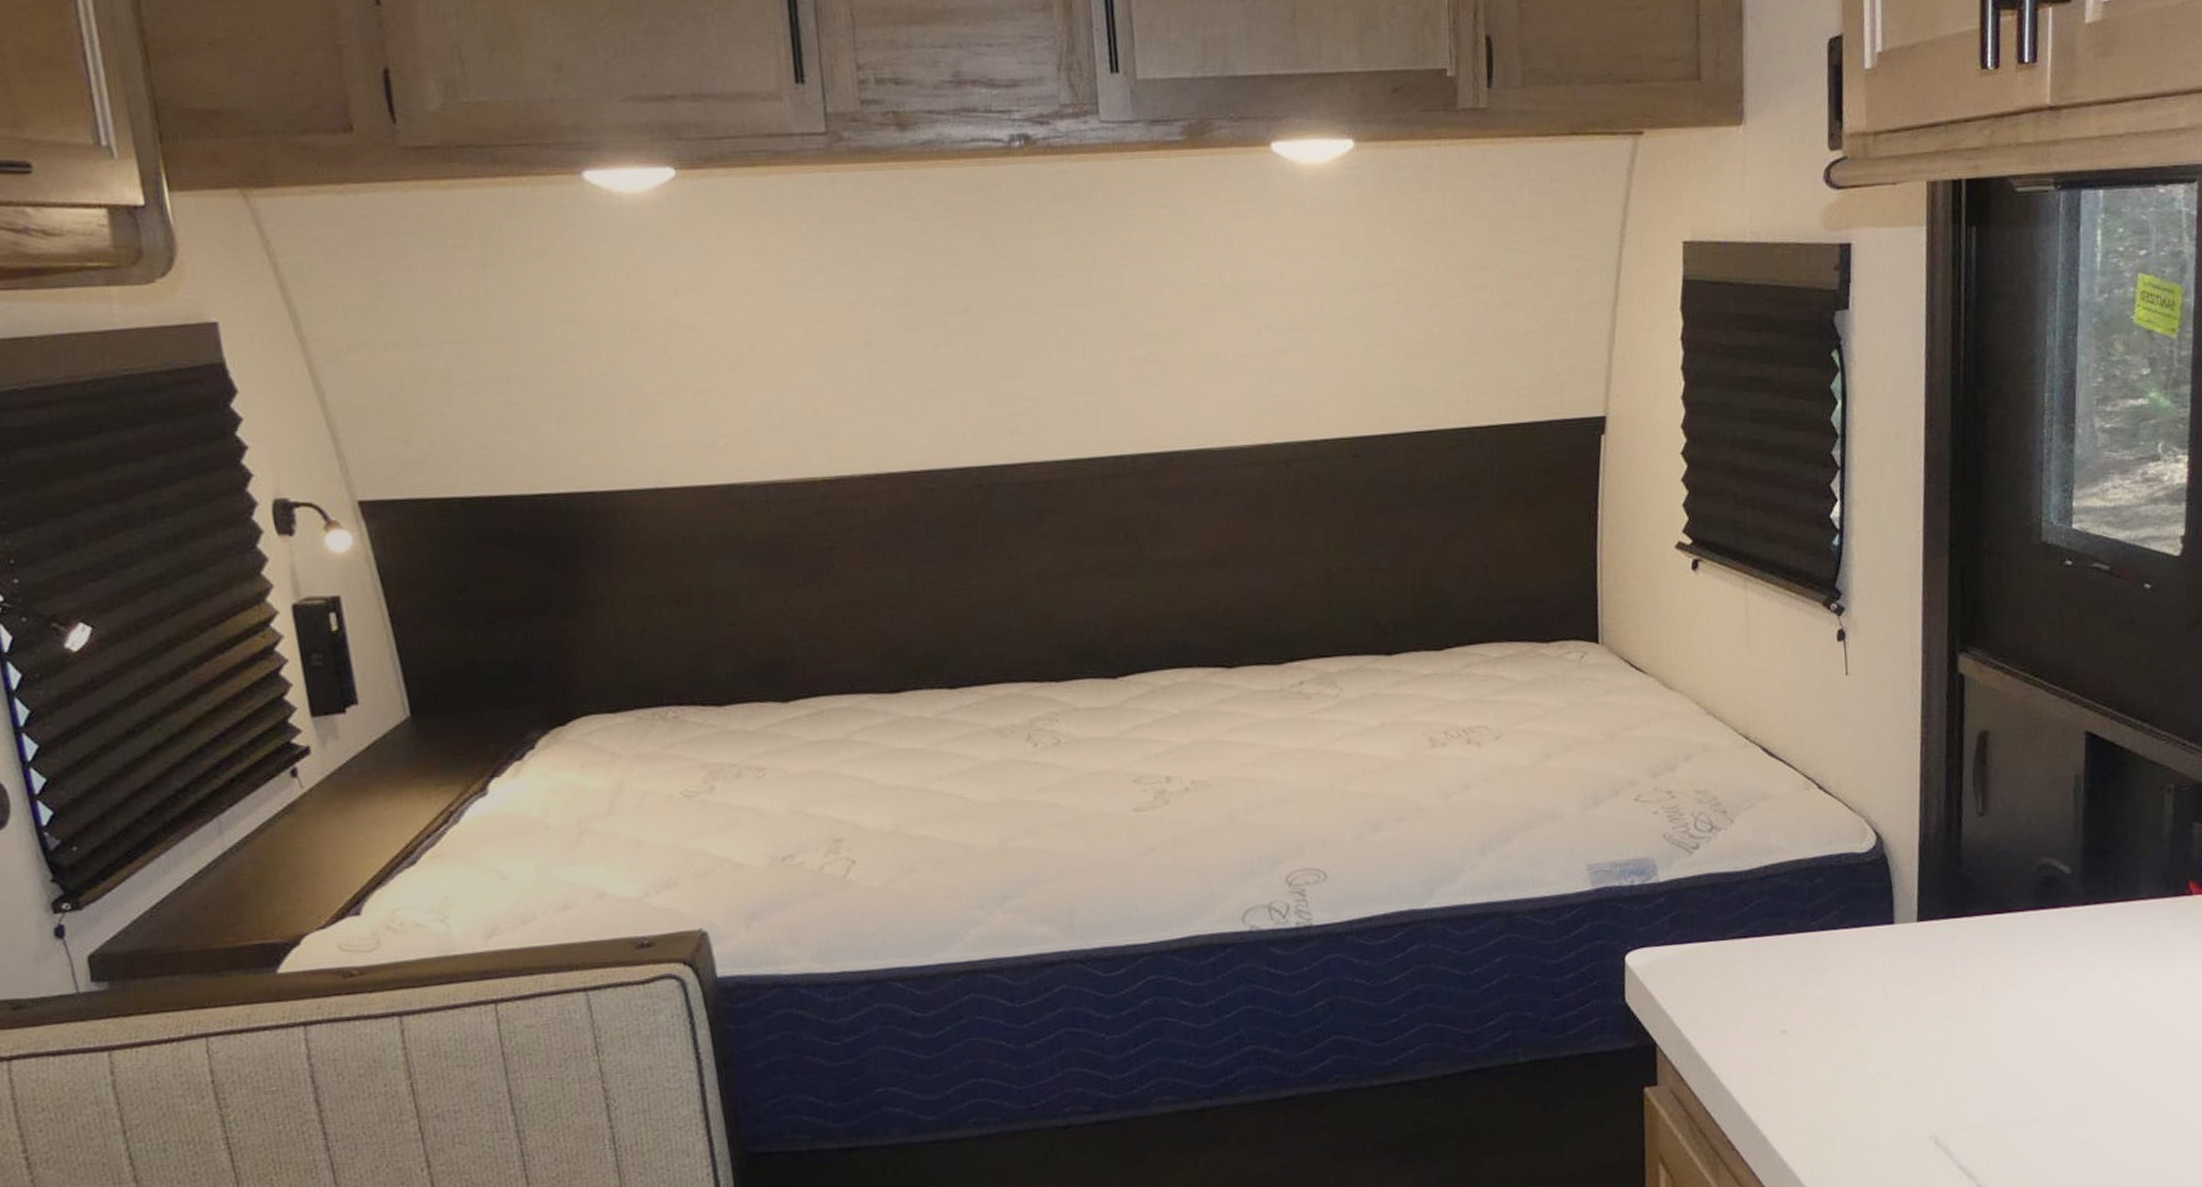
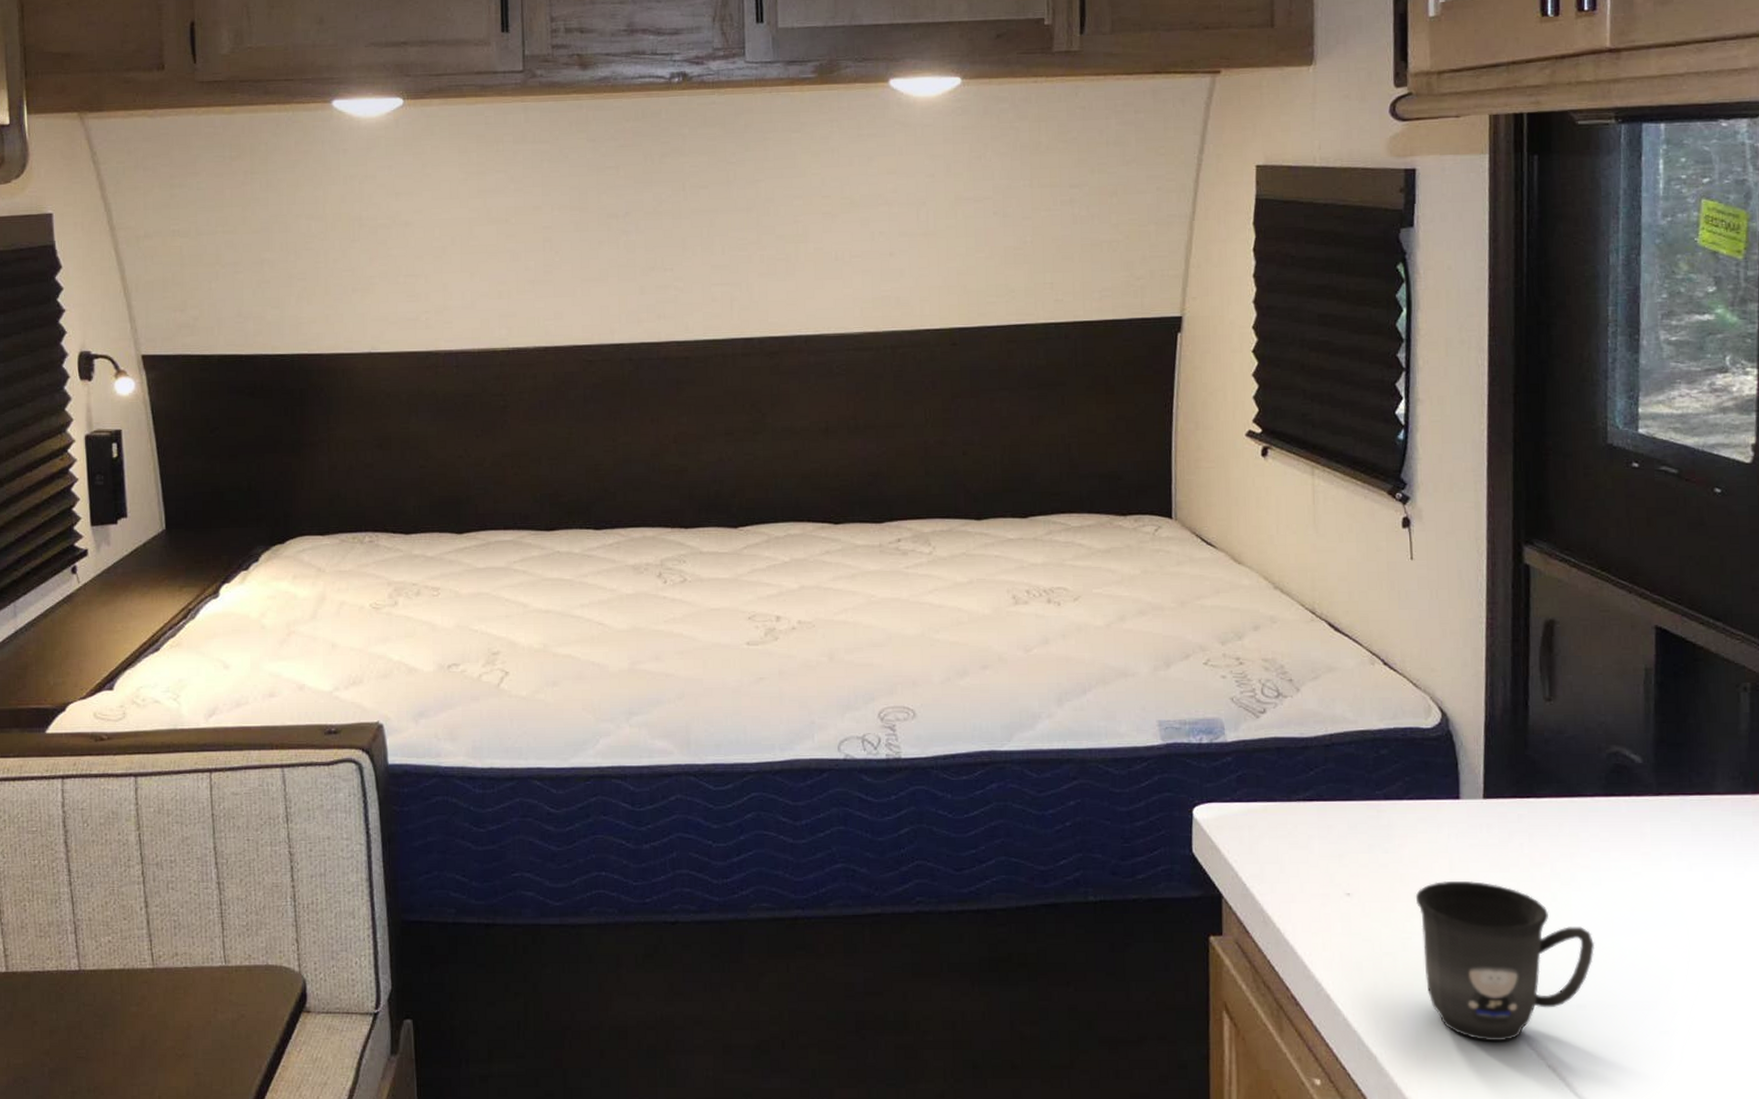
mug: none [1850,1007,2023,1167] -> present [1415,881,1595,1042]

